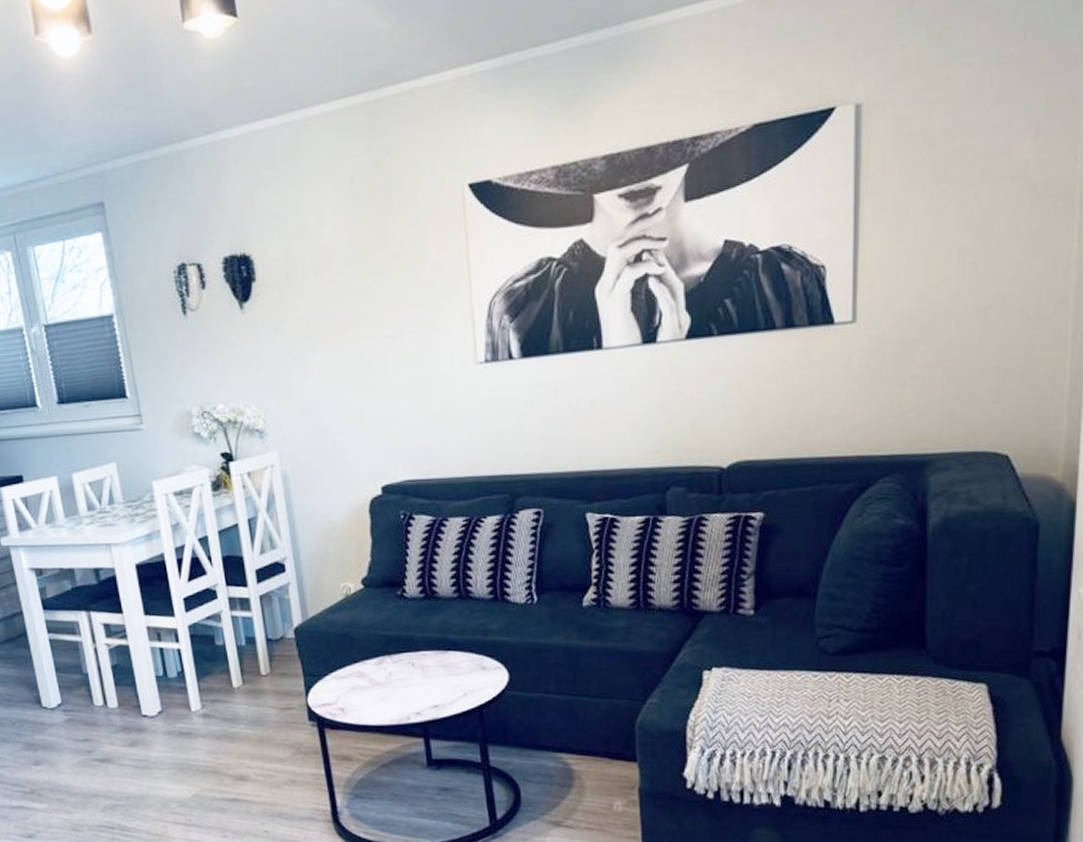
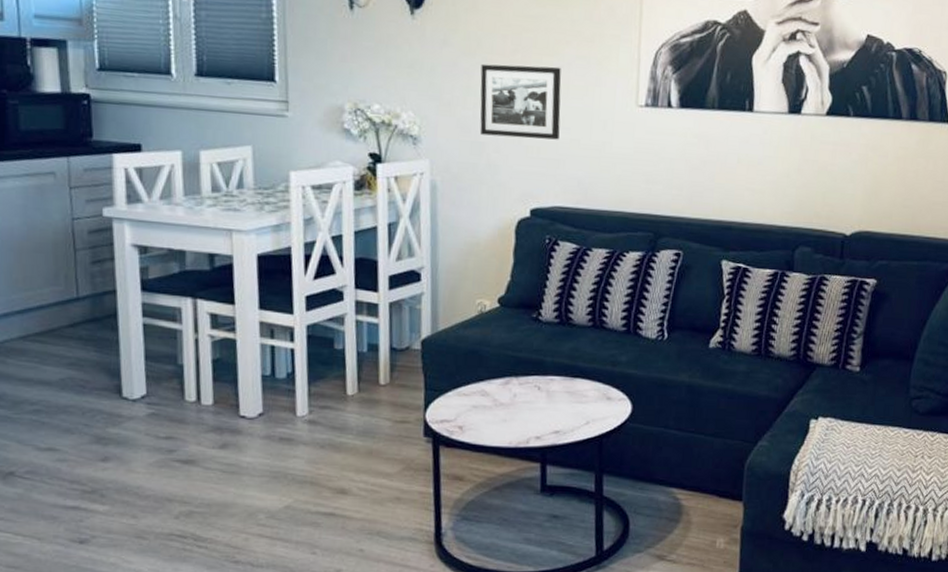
picture frame: none [314,336,401,419] -> present [479,64,561,140]

